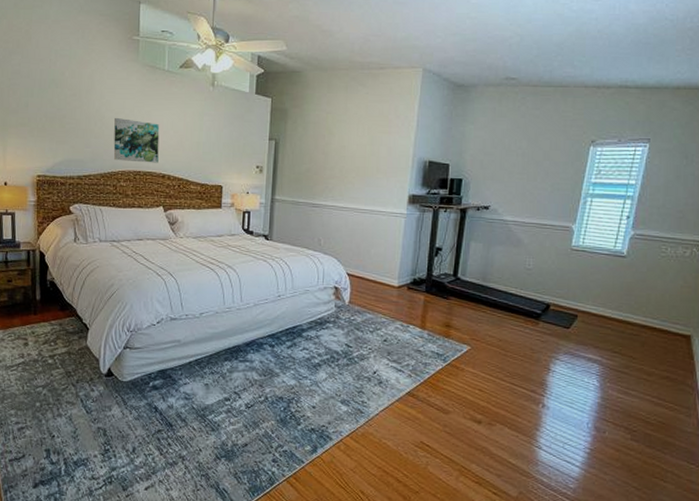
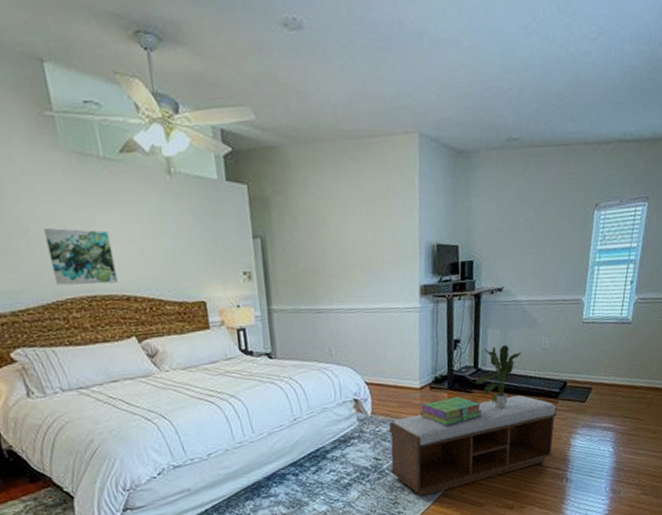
bench: none [359,310,538,391] -> present [389,395,558,496]
stack of books: none [395,300,458,327] -> present [420,396,483,426]
potted plant: none [453,259,503,320] -> present [475,345,521,409]

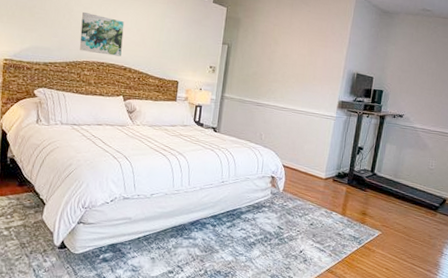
bench: present [389,395,558,496] -> none [288,199,436,268]
stack of books: present [420,396,483,426] -> none [321,191,373,214]
potted plant: present [475,345,521,409] -> none [370,158,411,210]

